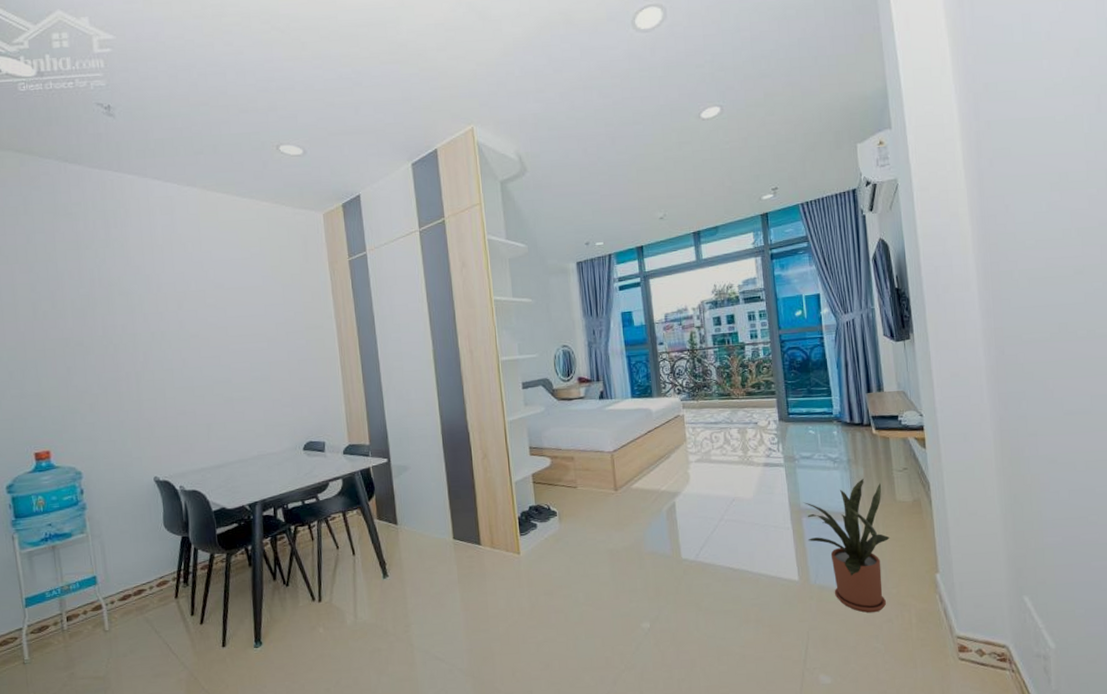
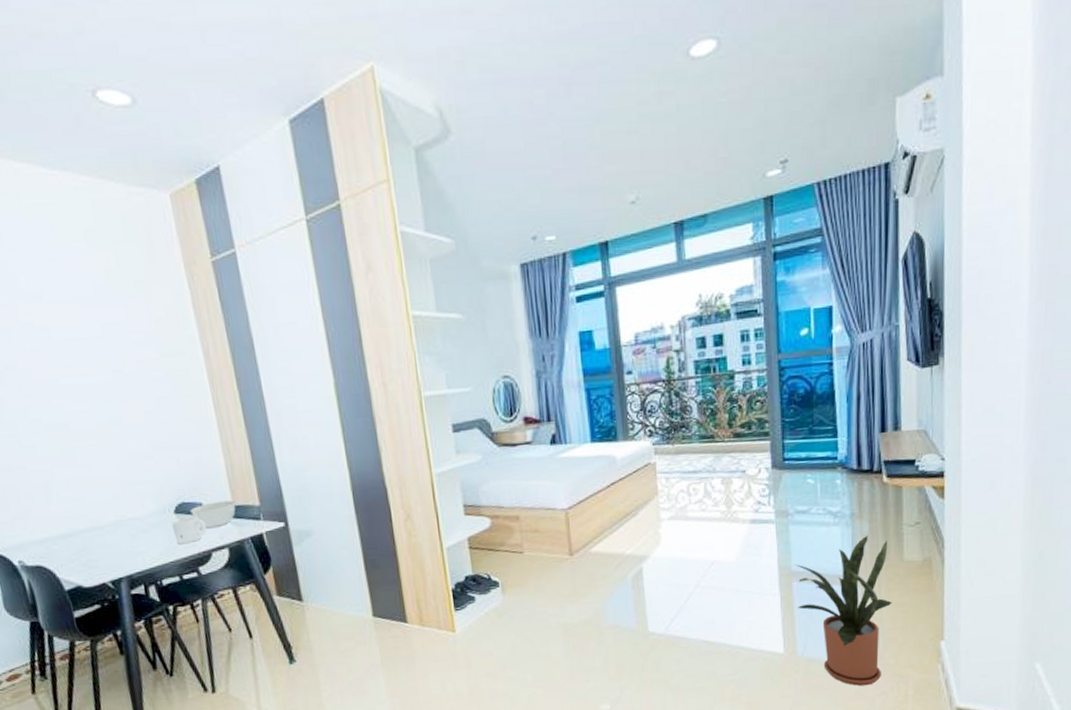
mug: none [299,453,326,475] -> present [170,517,206,545]
bowl: none [315,440,351,463] -> present [190,500,236,529]

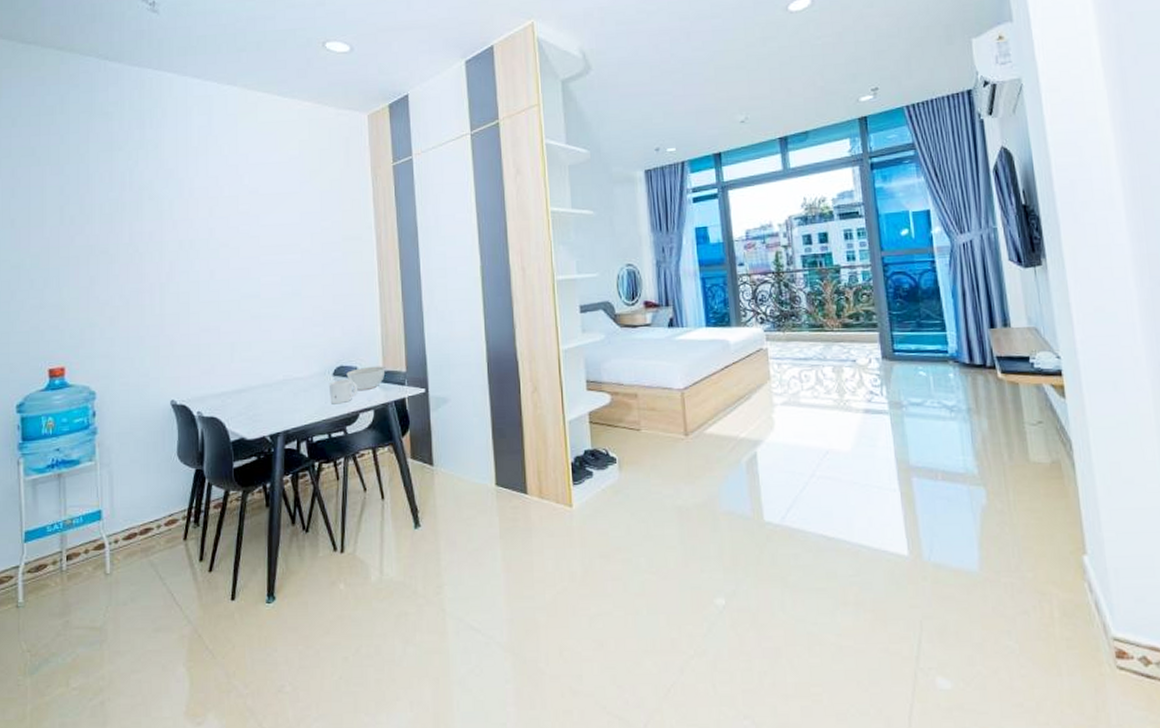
house plant: present [795,536,892,686] -> none [913,433,1023,602]

